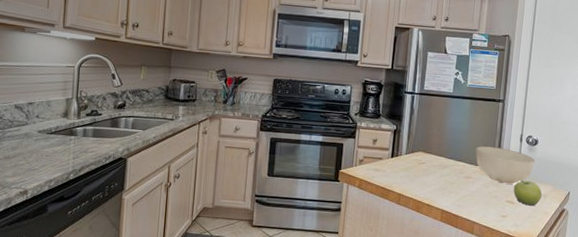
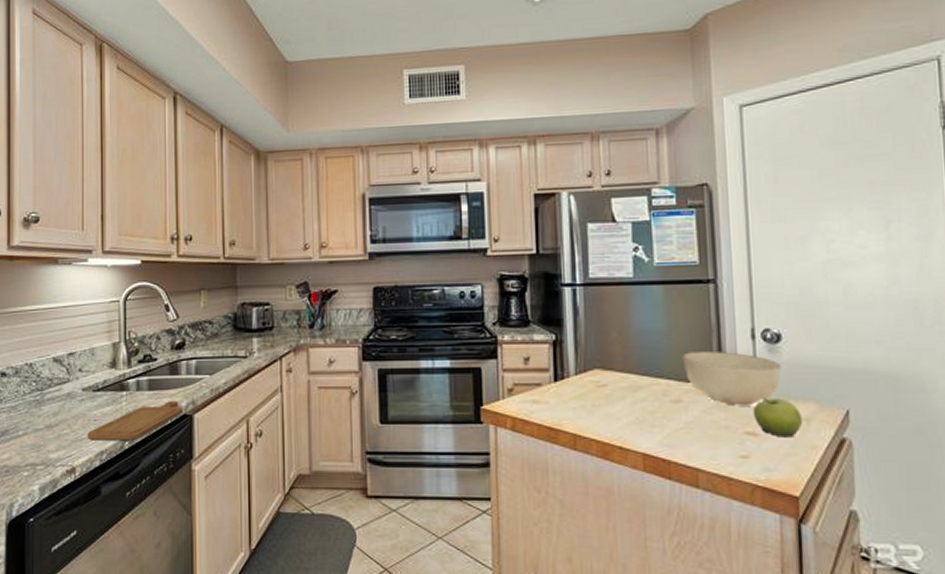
chopping board: none [39,147,120,173] -> present [87,401,183,440]

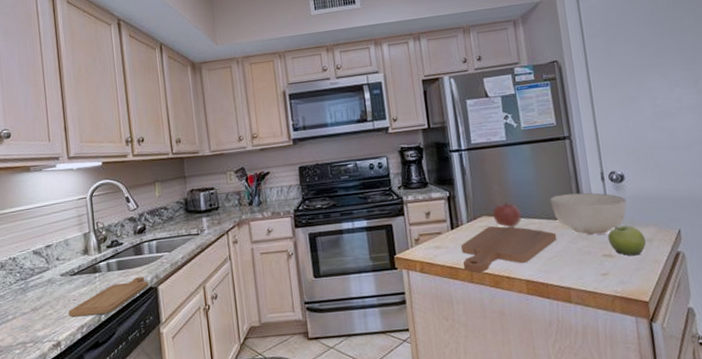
cutting board: none [564,381,688,439] -> present [460,225,557,273]
fruit: none [608,353,645,386] -> present [492,201,522,228]

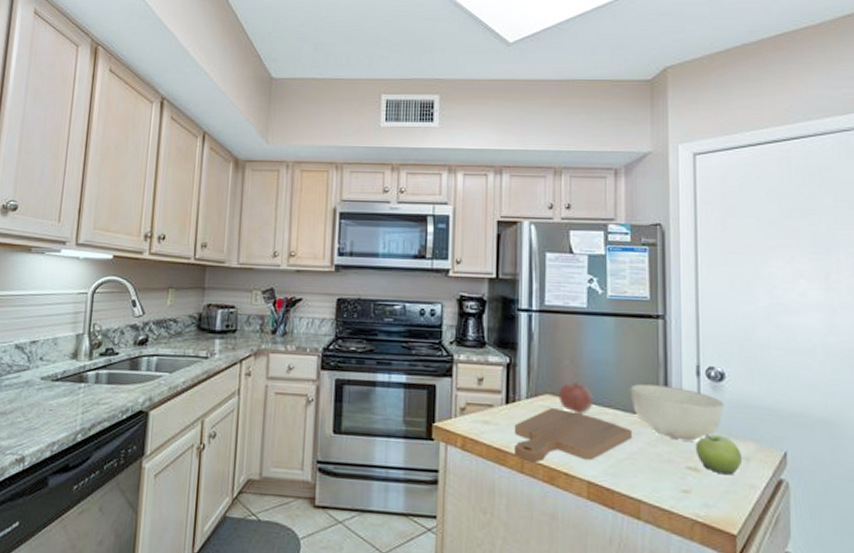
chopping board: present [68,277,149,317] -> none [40,396,140,433]

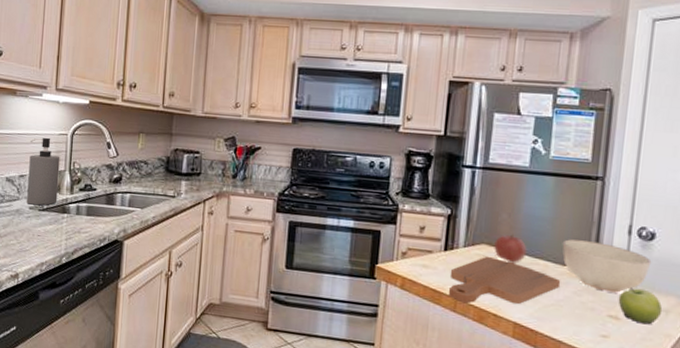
soap dispenser: none [38,297,79,375] -> present [27,137,60,206]

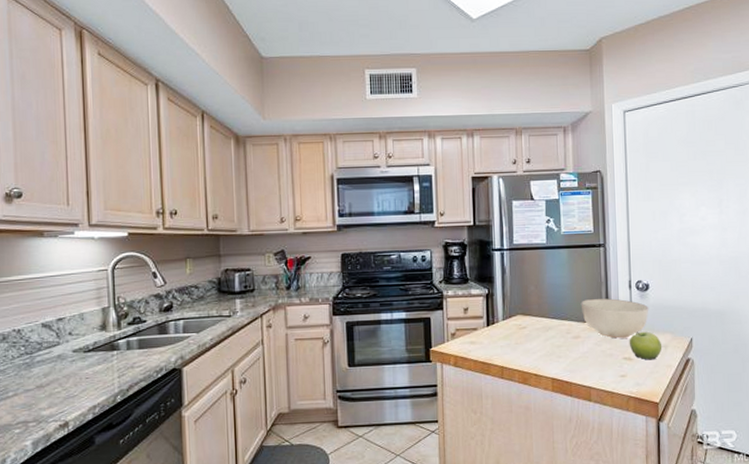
soap dispenser: present [27,137,60,206] -> none [66,275,104,348]
cutting board: present [448,255,561,305] -> none [494,324,584,370]
fruit: present [494,233,527,263] -> none [527,302,554,327]

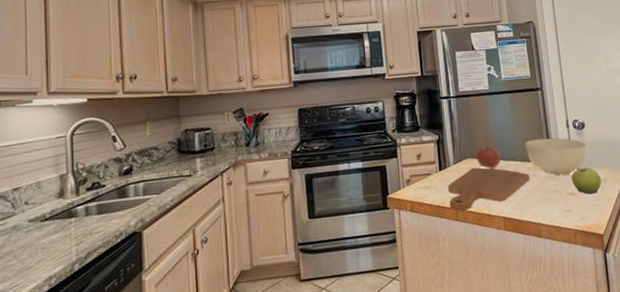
cutting board: none [494,324,584,370] -> present [447,167,530,212]
fruit: none [527,302,554,327] -> present [476,144,501,169]

